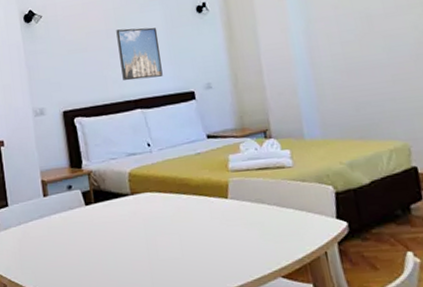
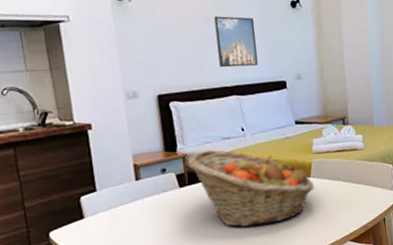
fruit basket: none [92,167,233,252] -> present [187,150,314,227]

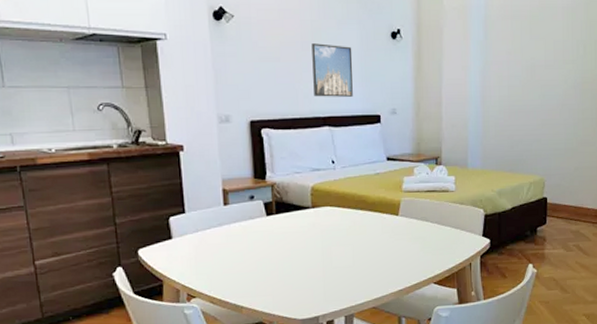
fruit basket: present [187,150,314,227] -> none [275,181,401,261]

